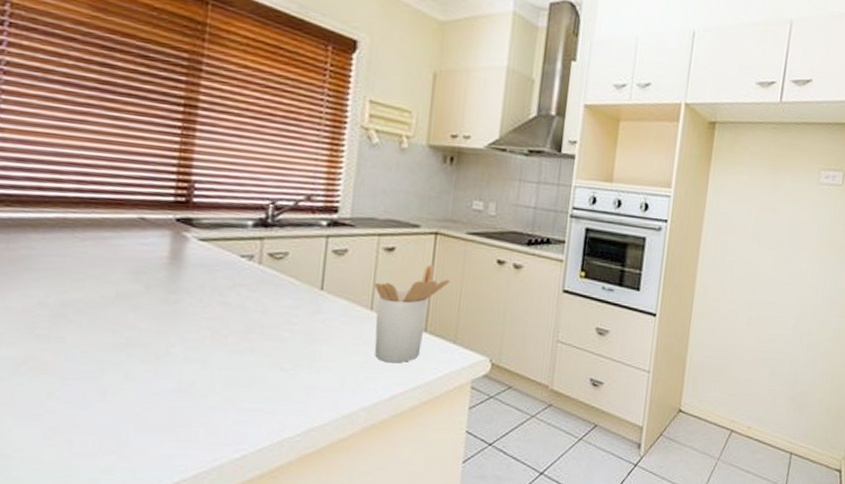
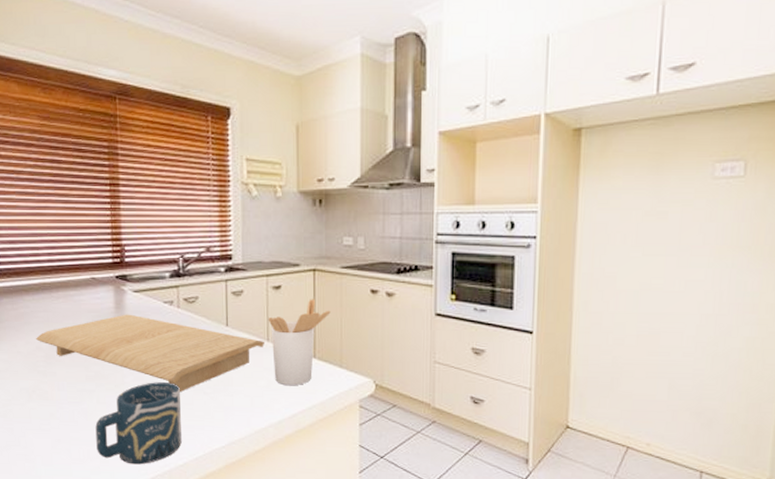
cutting board: none [38,267,367,368] -> present [35,314,264,393]
cup: none [114,354,249,459] -> present [95,382,182,465]

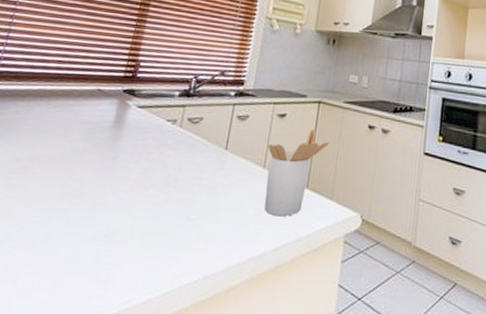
cutting board: present [35,314,264,393] -> none [16,129,260,217]
cup: present [95,382,182,465] -> none [49,204,163,300]

